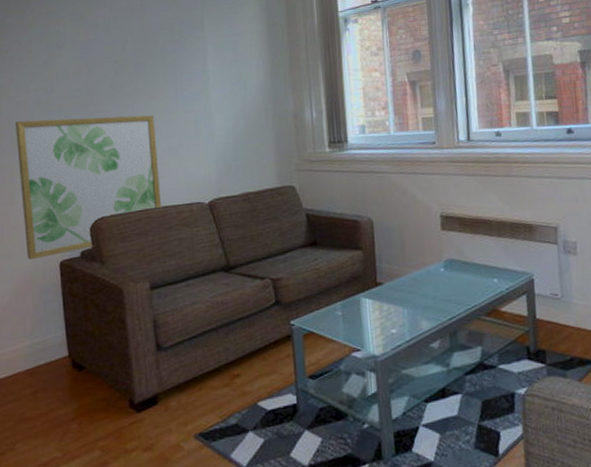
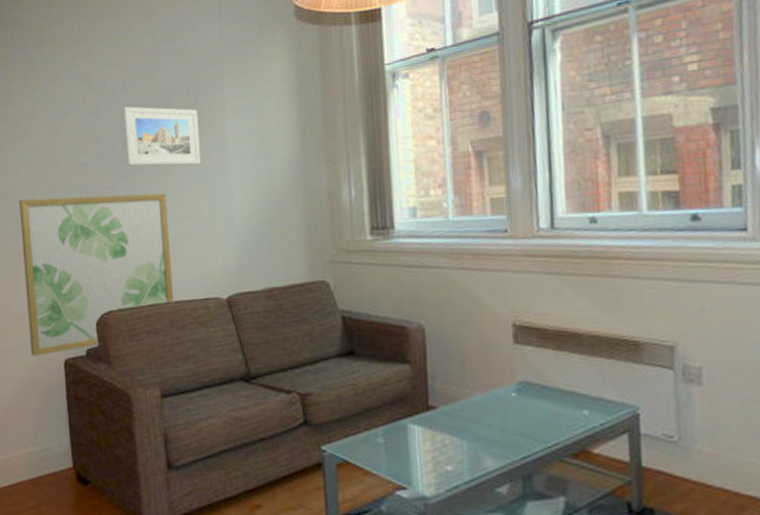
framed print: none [114,41,185,92] -> present [123,106,201,166]

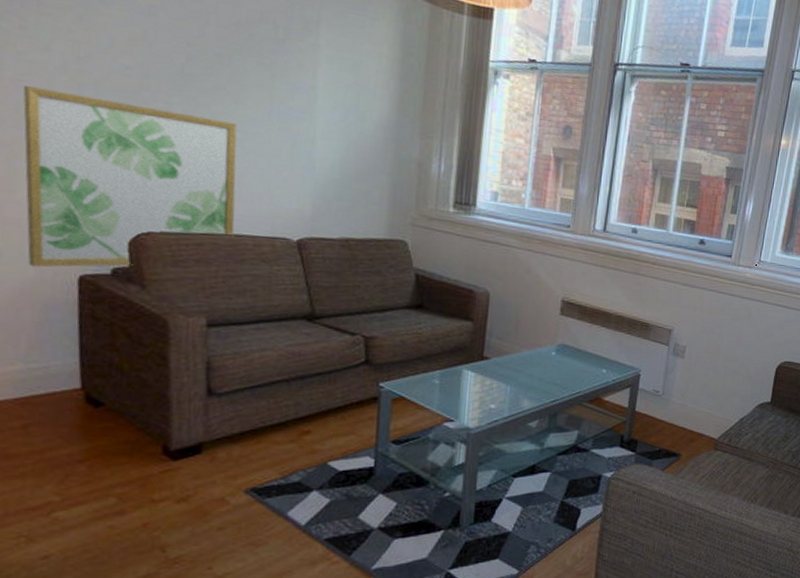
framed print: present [123,106,201,166] -> none [188,18,286,103]

